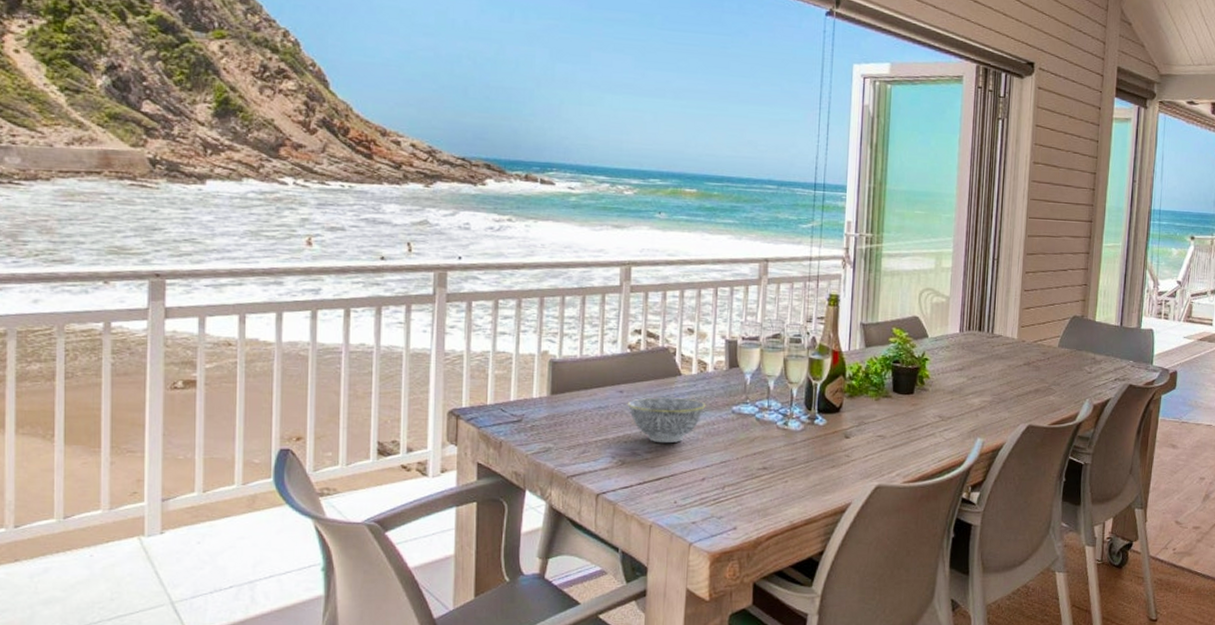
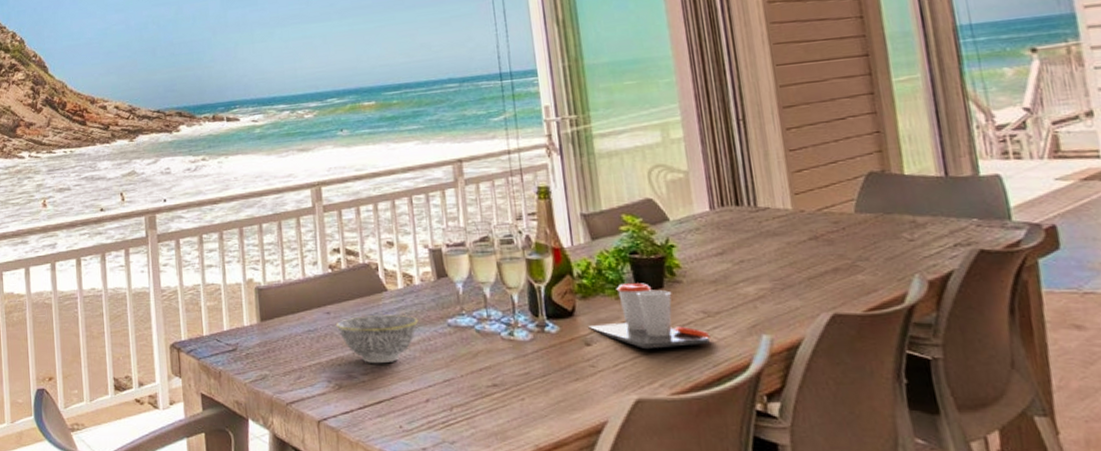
cup: none [850,387,941,445] -> present [588,283,711,350]

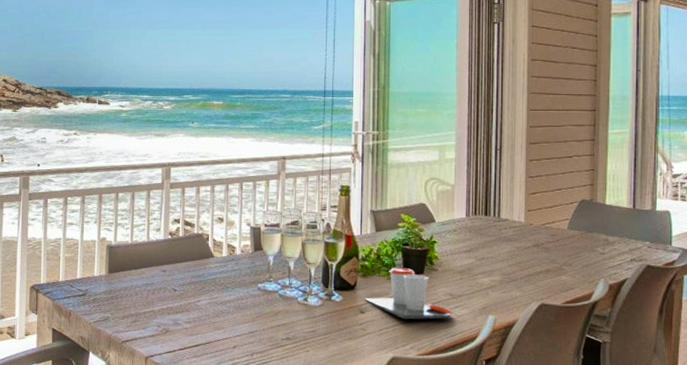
bowl: present [335,314,419,364] -> none [169,276,236,315]

